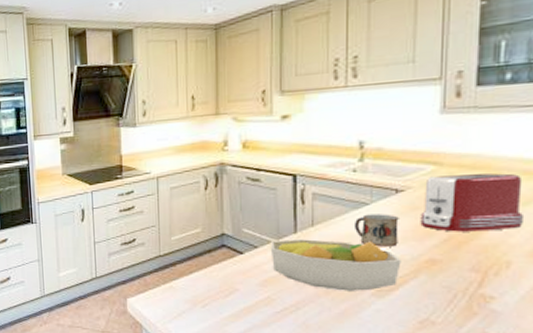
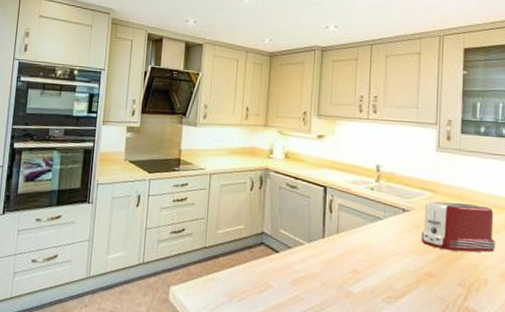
fruit bowl: present [270,239,401,291] -> none [302,243,407,297]
mug: present [353,214,399,247] -> none [370,227,405,259]

